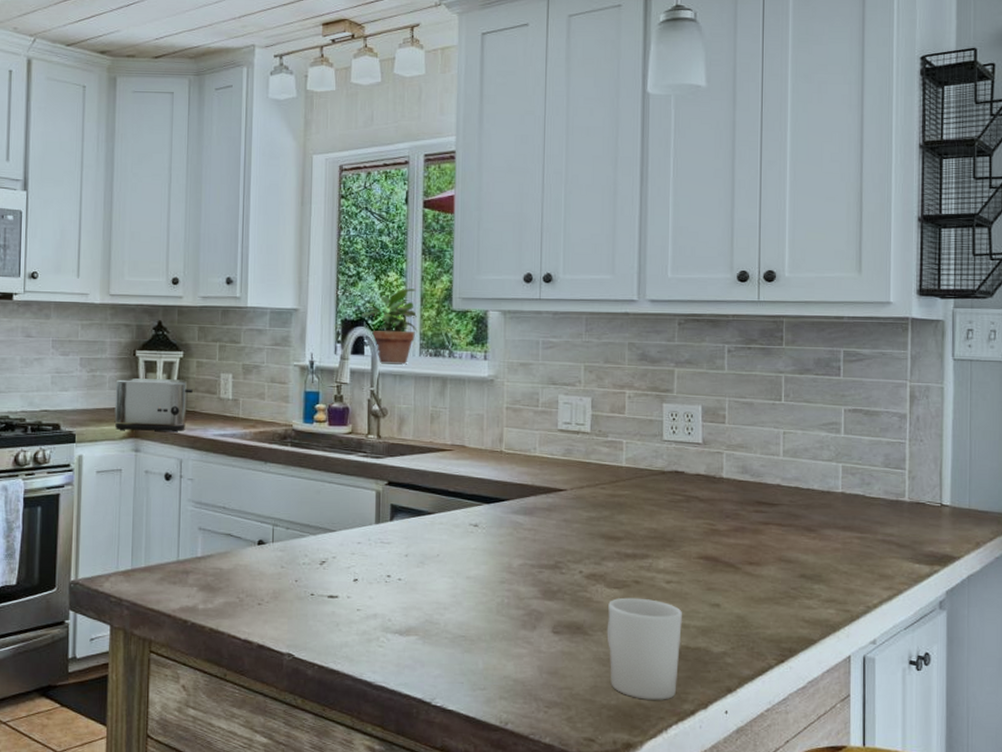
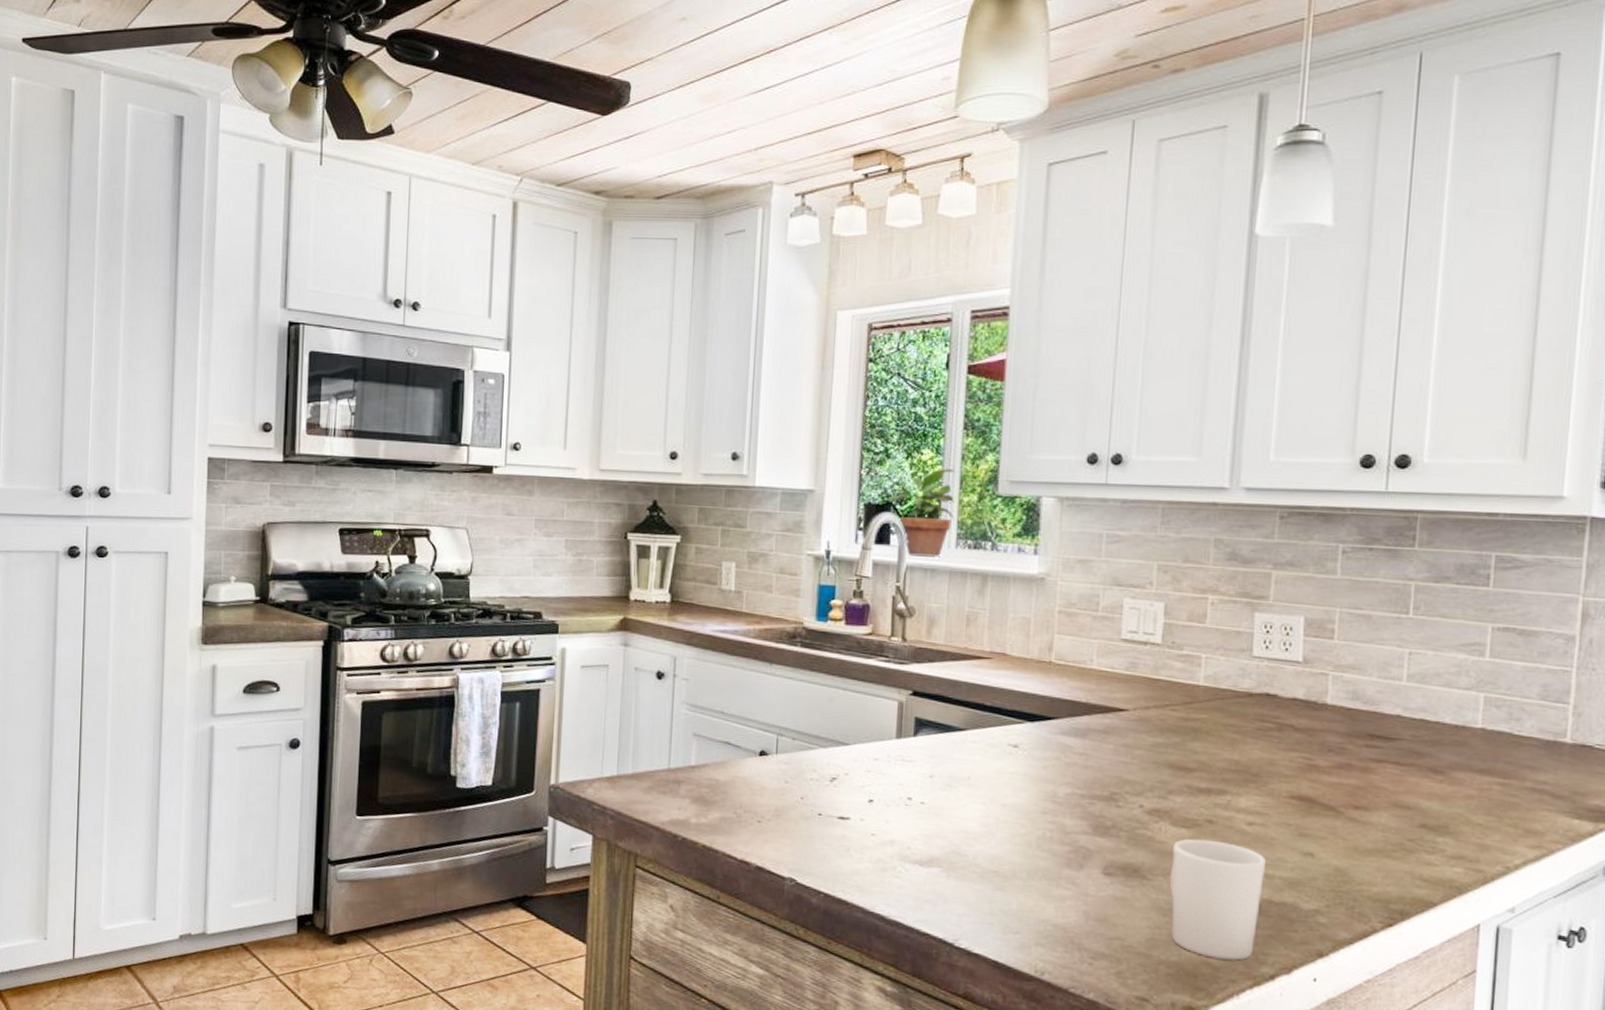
toaster: present [114,378,194,432] -> none [602,563,692,626]

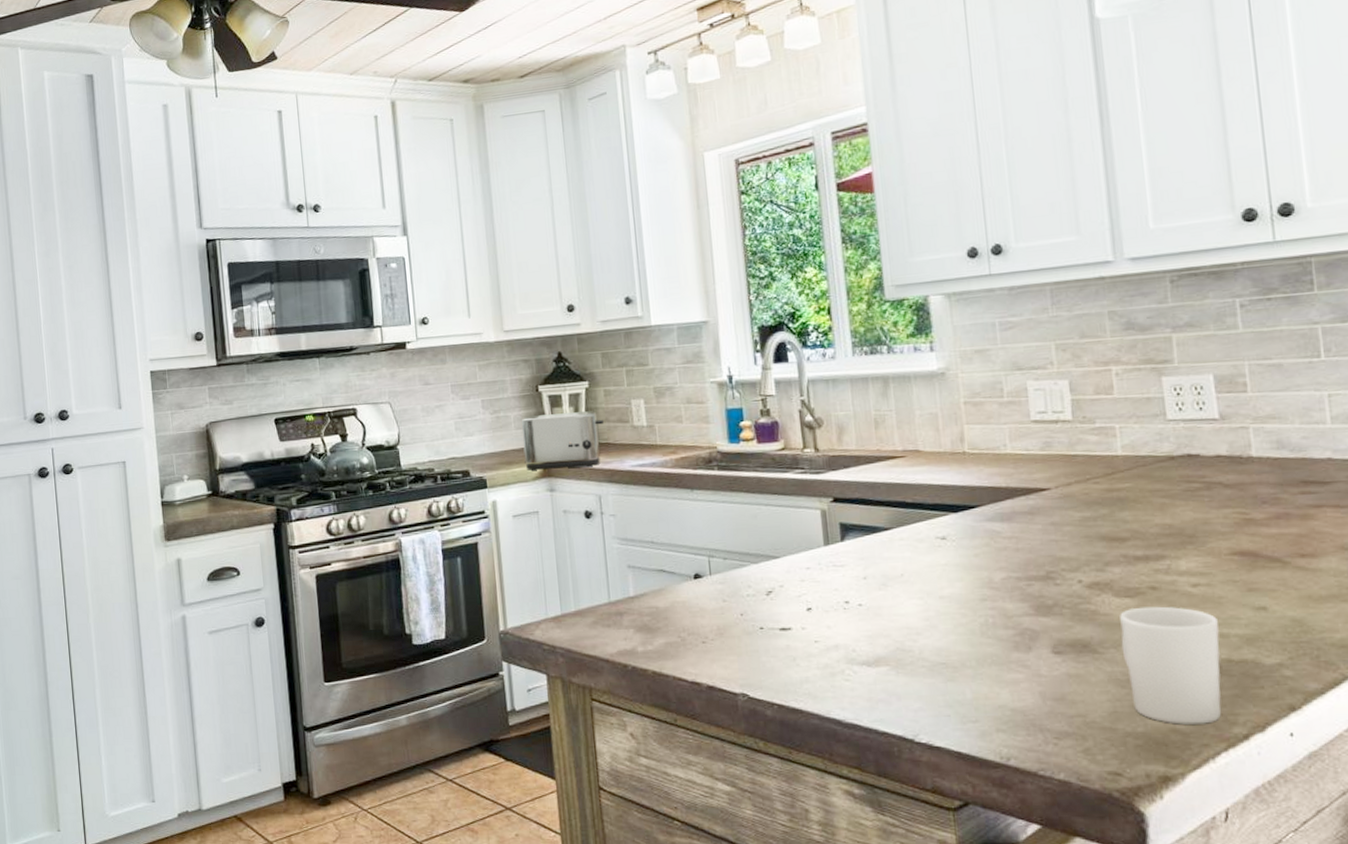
toaster: none [602,563,692,626] -> present [521,411,605,470]
potted plant: present [888,469,955,557] -> none [780,282,847,370]

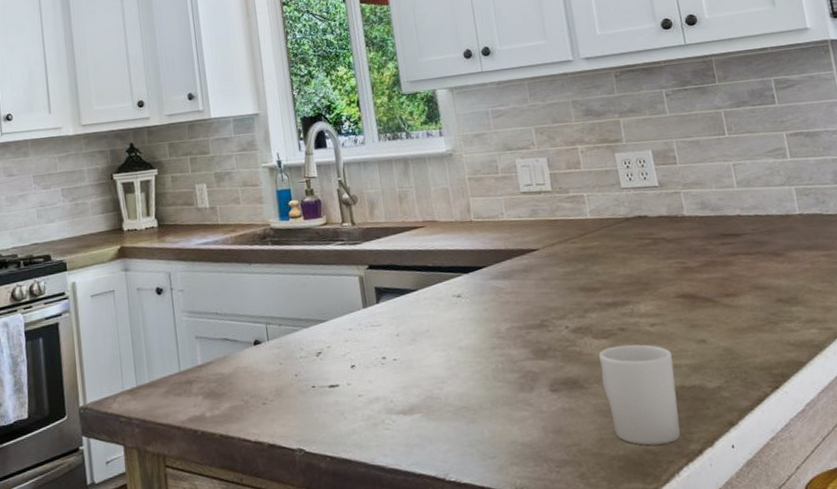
toaster: present [521,411,605,470] -> none [97,195,172,252]

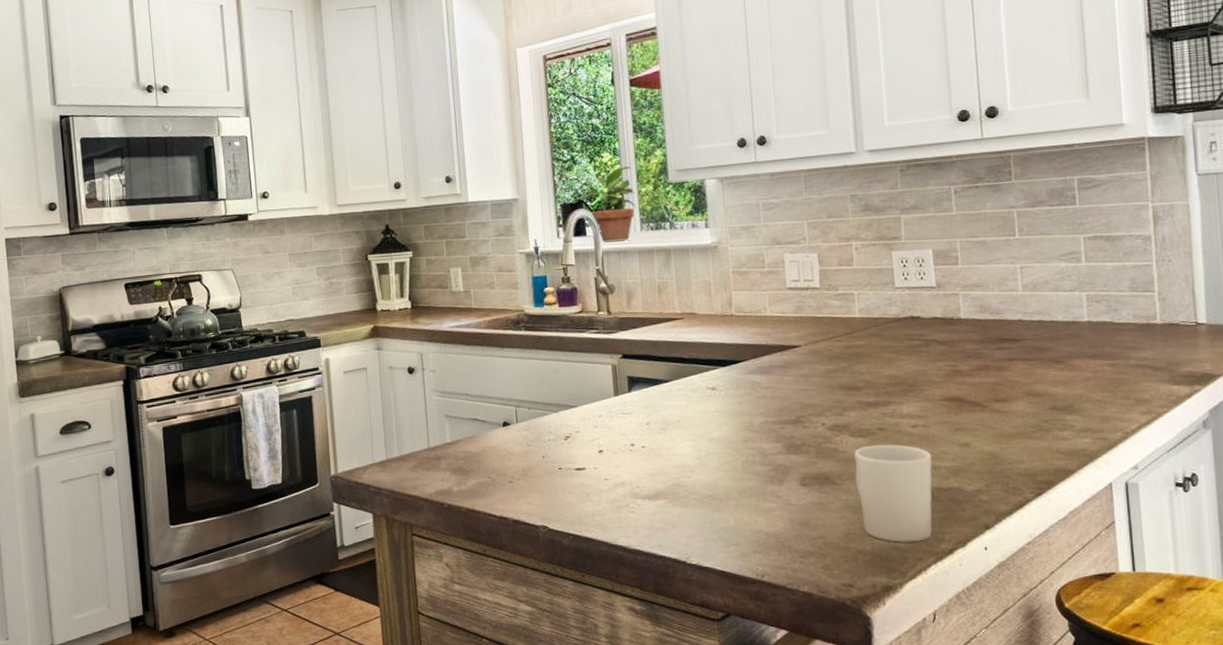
potted plant: none [318,79,373,154] -> present [580,166,637,243]

